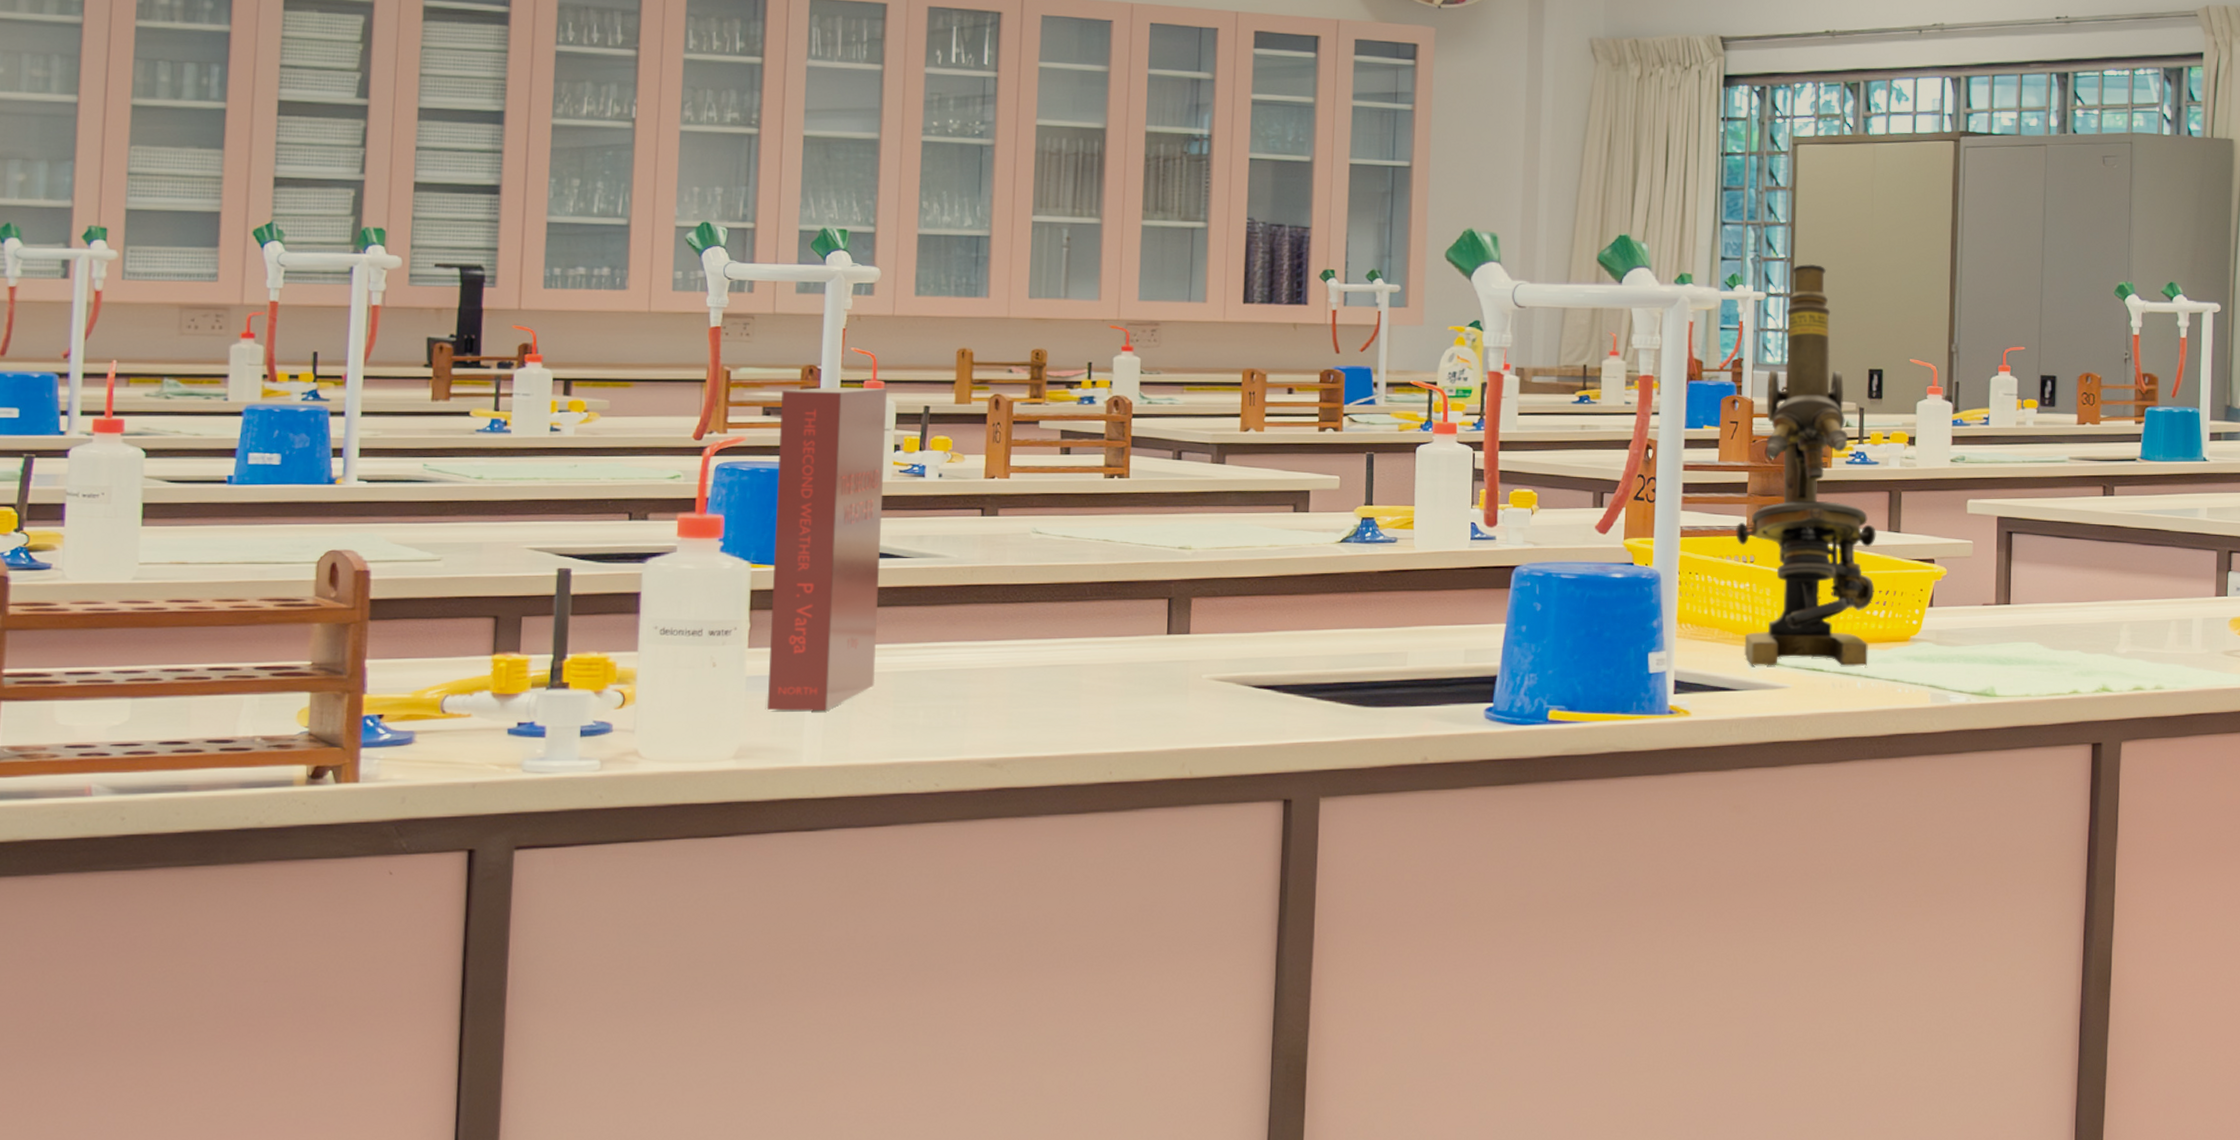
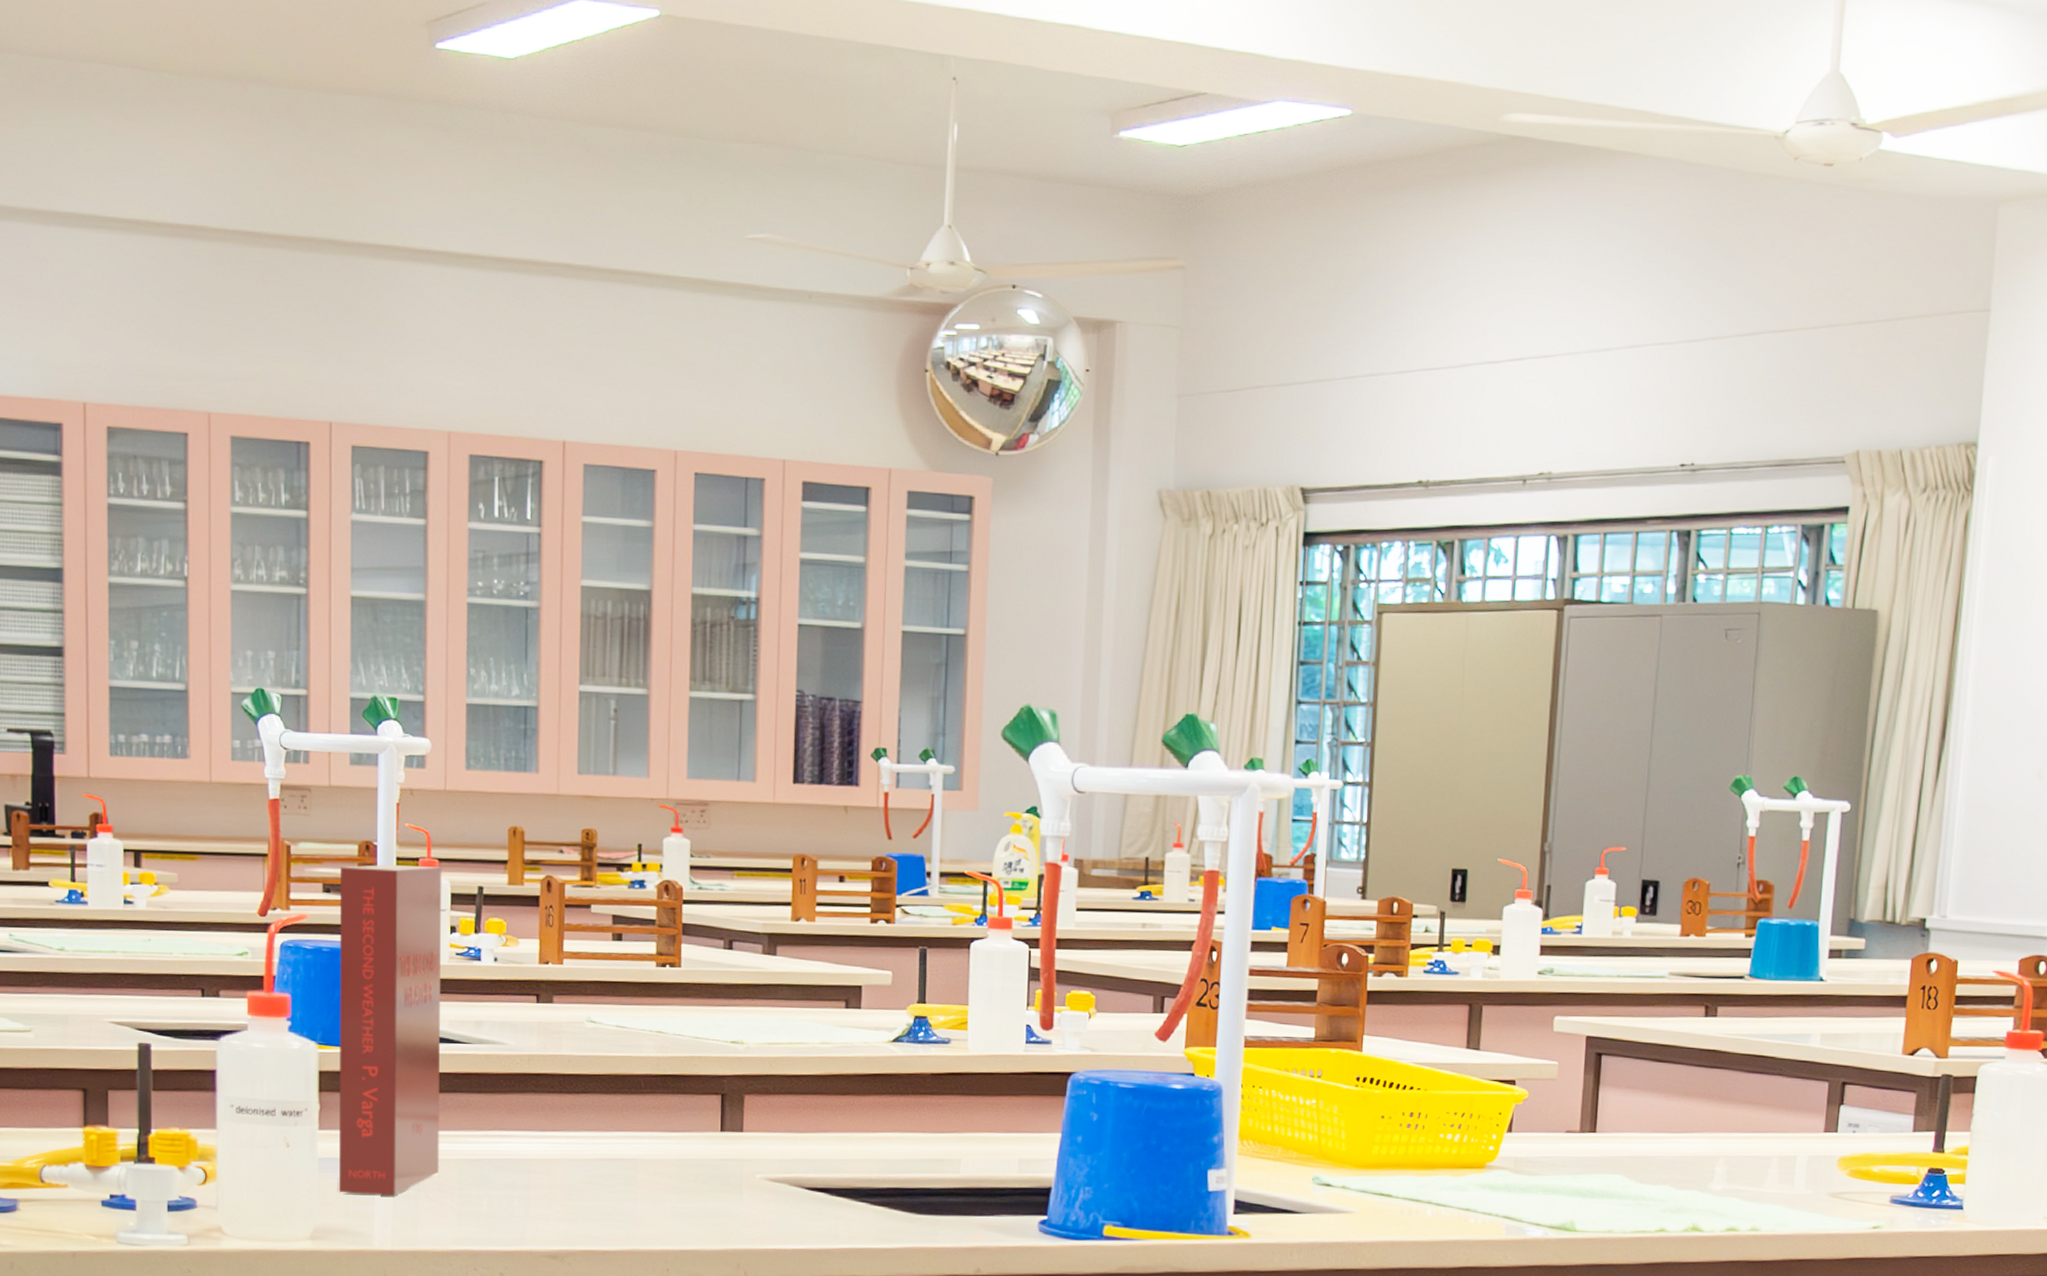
microscope: present [1736,263,1876,666] -> none [1303,749,1454,1193]

